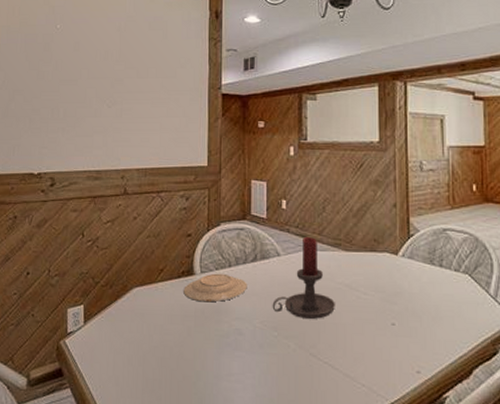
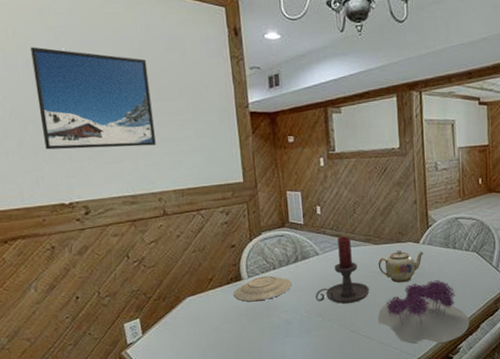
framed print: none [27,23,130,121] -> present [30,47,156,150]
flower: none [343,303,459,387] -> present [378,280,470,343]
teapot: none [347,261,404,302] -> present [378,250,424,283]

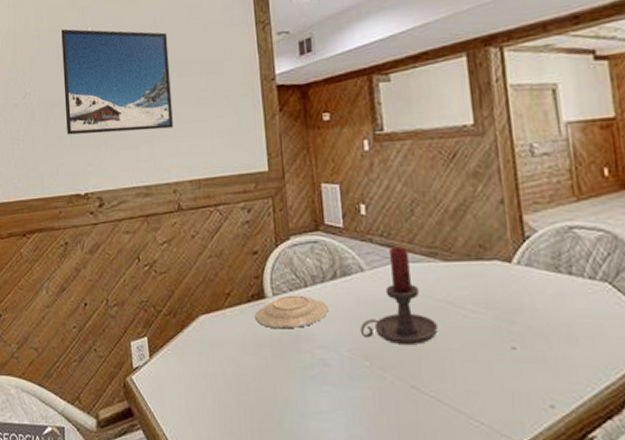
teapot: present [378,250,424,283] -> none [449,272,521,322]
flower: present [378,280,470,343] -> none [452,322,607,425]

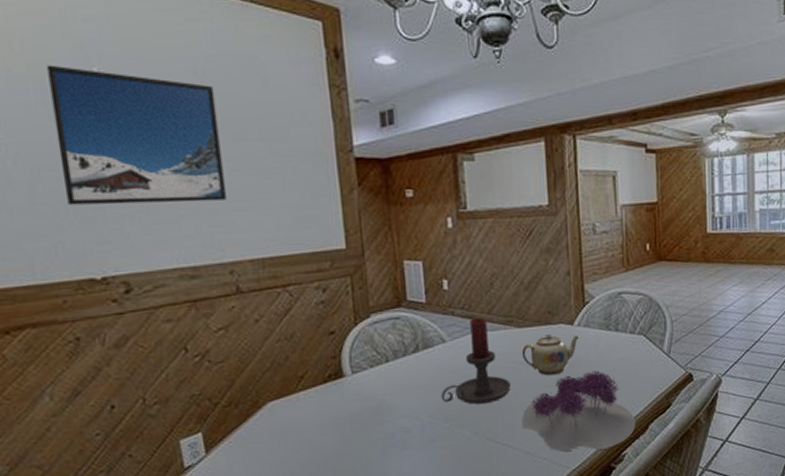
plate: present [255,295,329,329] -> none [332,370,411,406]
teapot: none [449,272,521,322] -> present [521,334,580,376]
flower: none [452,322,607,425] -> present [522,371,636,452]

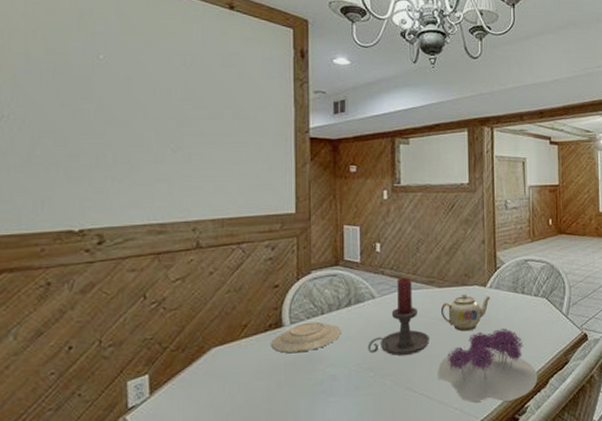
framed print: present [47,65,226,206] -> none [59,51,198,168]
plate: none [332,370,411,406] -> present [271,321,342,354]

